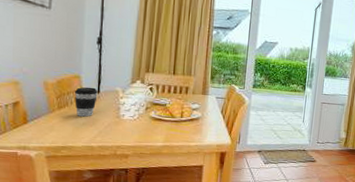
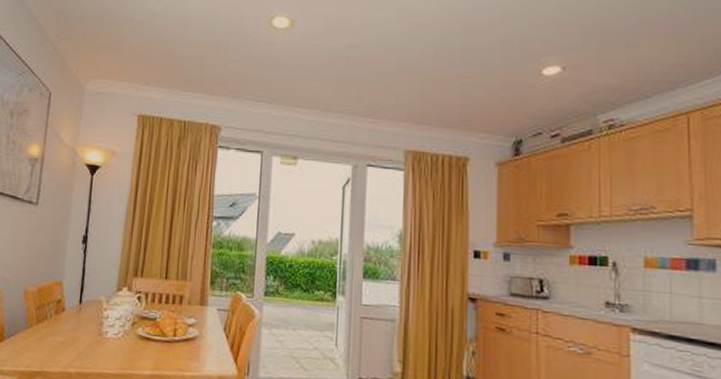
coffee cup: present [74,87,98,117] -> none [54,295,80,334]

